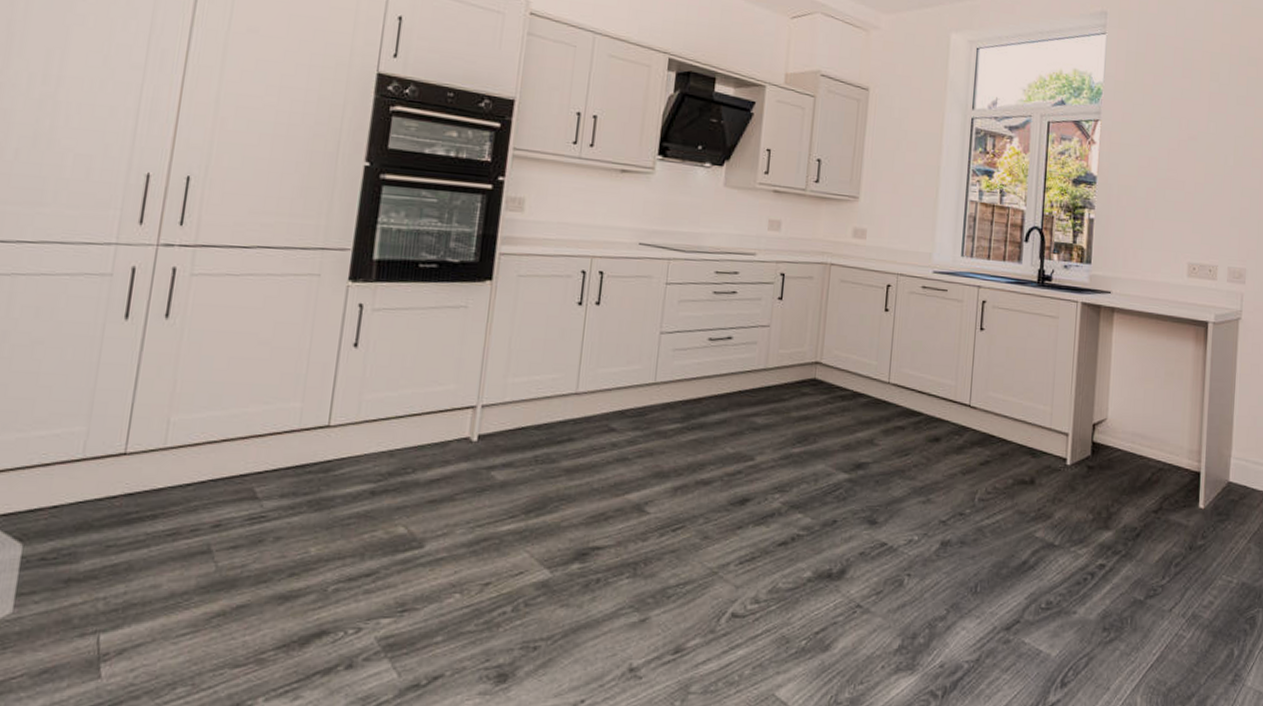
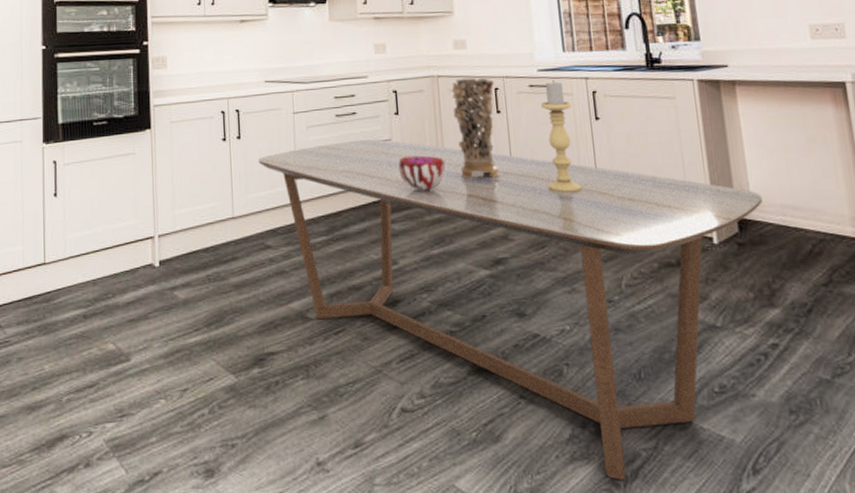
dining table: none [616,322,1117,691] -> present [258,139,763,480]
decorative bowl: none [772,345,822,385] -> present [398,155,445,191]
decorative vase: none [837,269,888,378] -> present [451,78,500,179]
candle holder: none [922,284,961,401] -> present [541,80,581,192]

